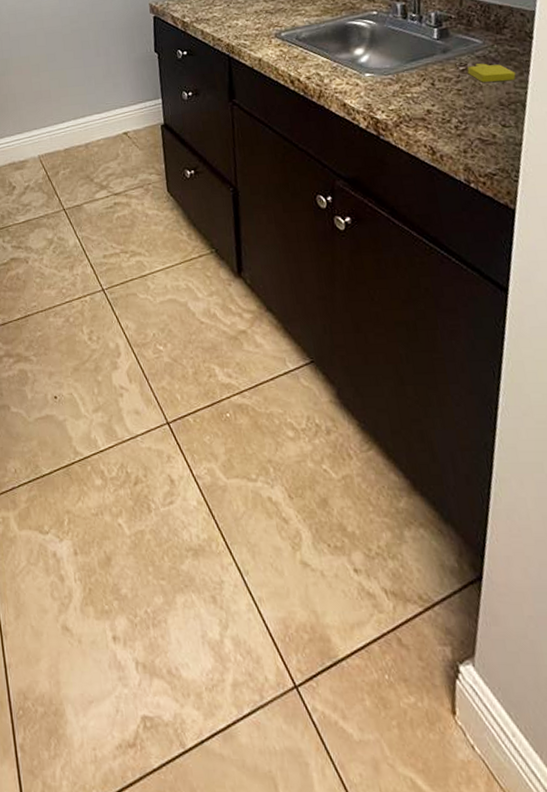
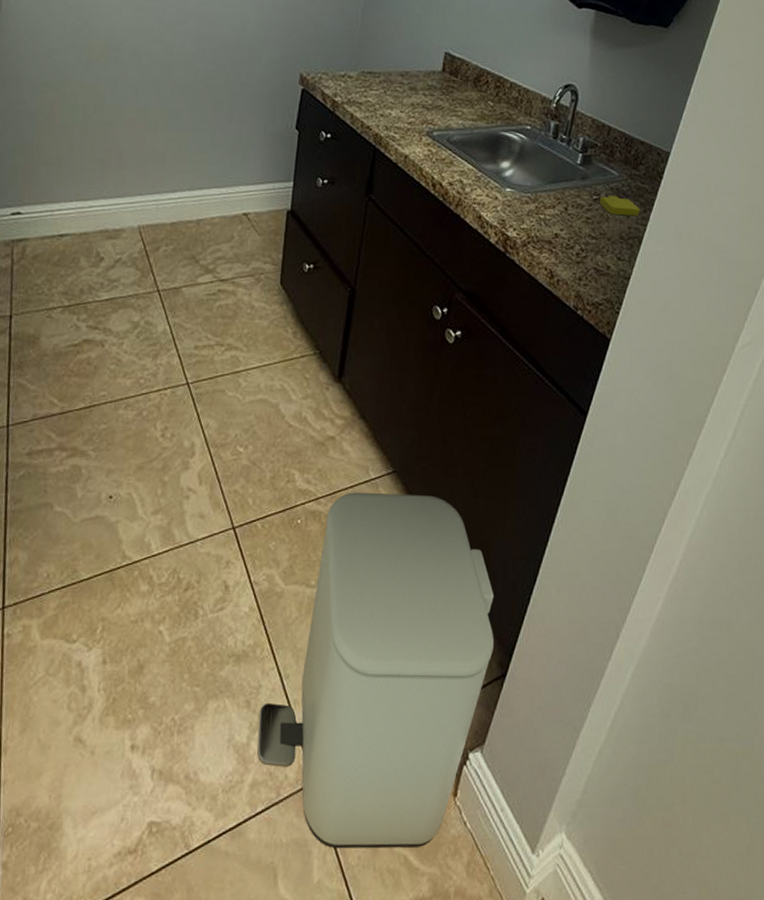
pedal bin: none [226,383,461,770] -> present [257,492,494,849]

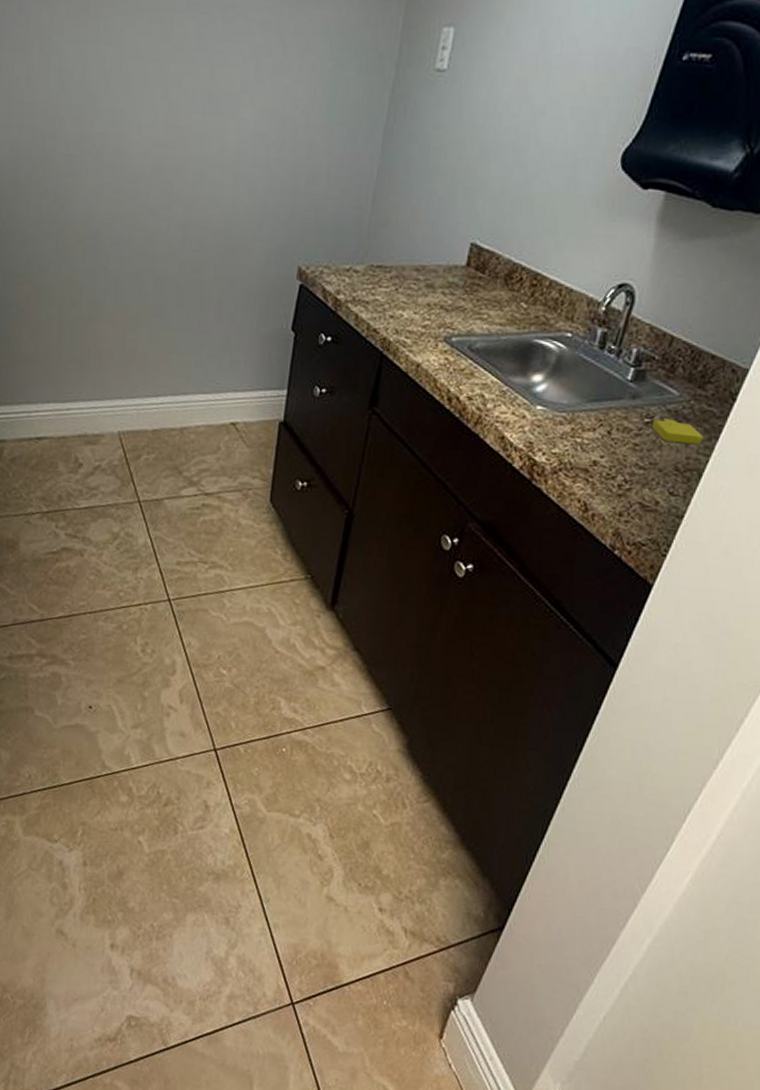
pedal bin: present [257,492,494,849] -> none [235,725,495,1080]

